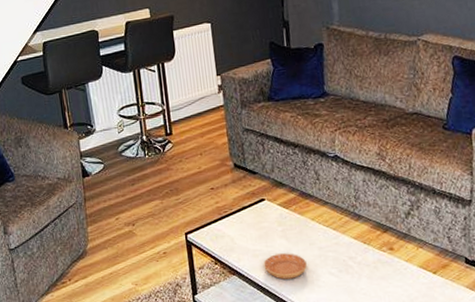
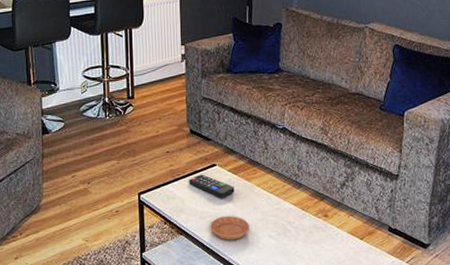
remote control: none [237,210,287,235] -> present [189,174,235,198]

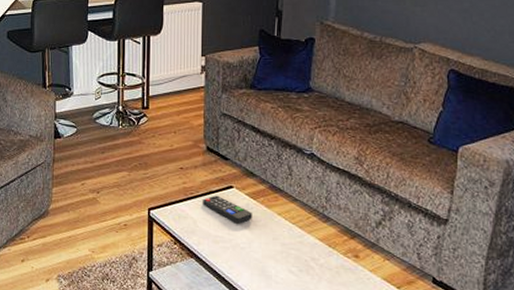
saucer: present [210,216,249,241] -> none [223,243,267,271]

